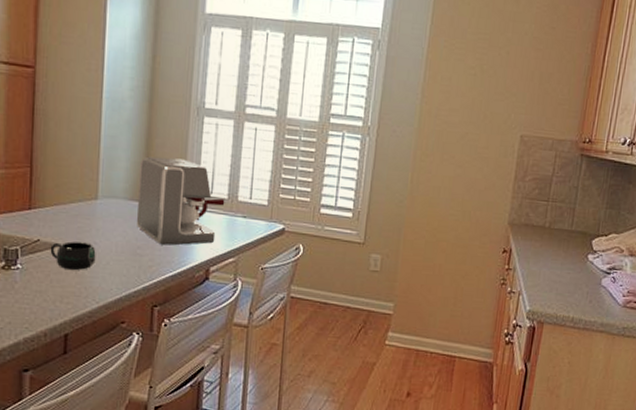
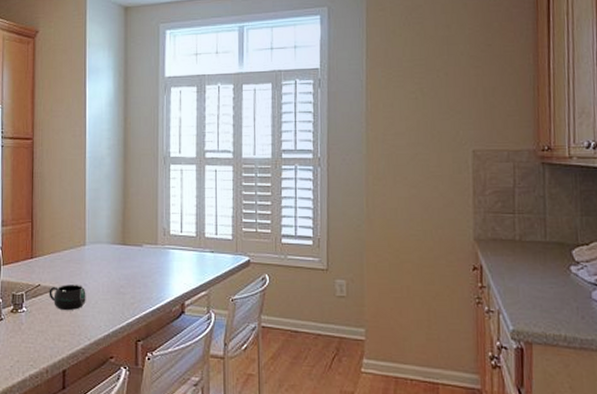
coffee maker: present [136,156,225,245] -> none [118,204,194,283]

